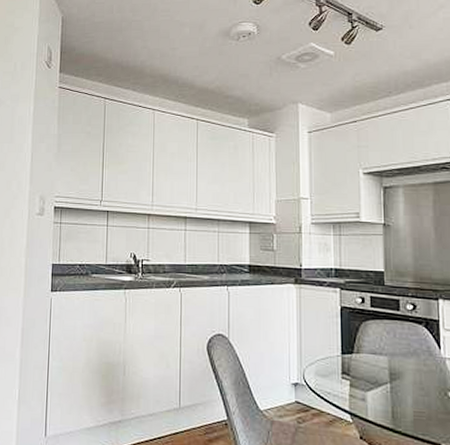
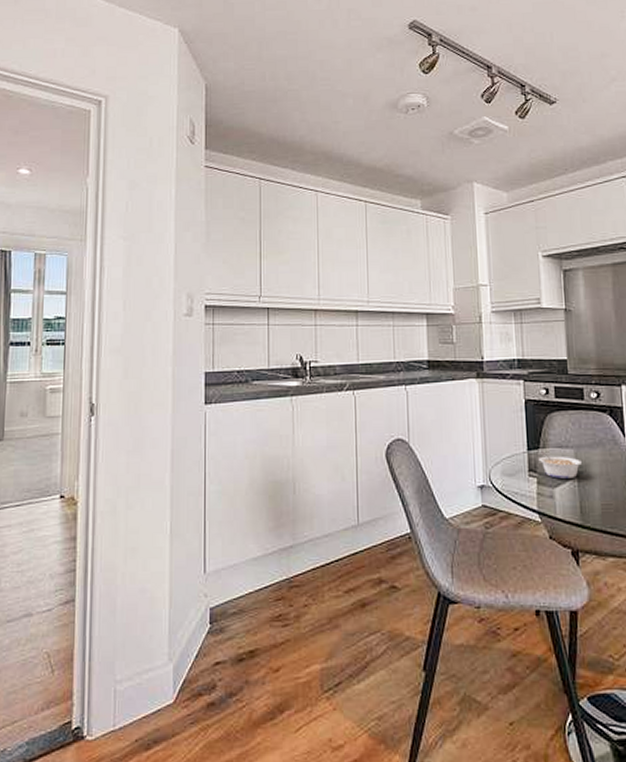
legume: none [352,356,395,384] -> present [538,451,582,479]

